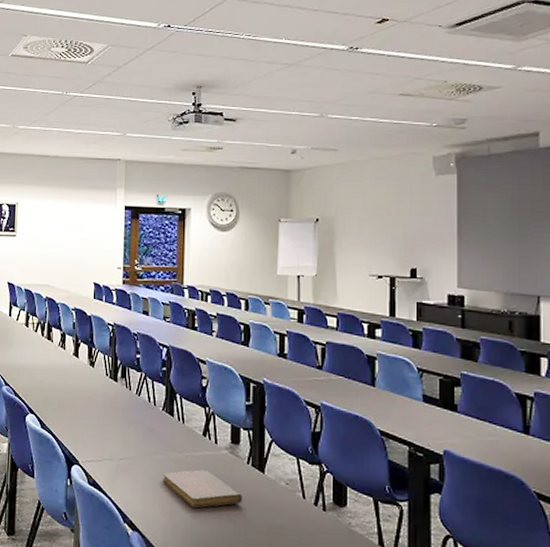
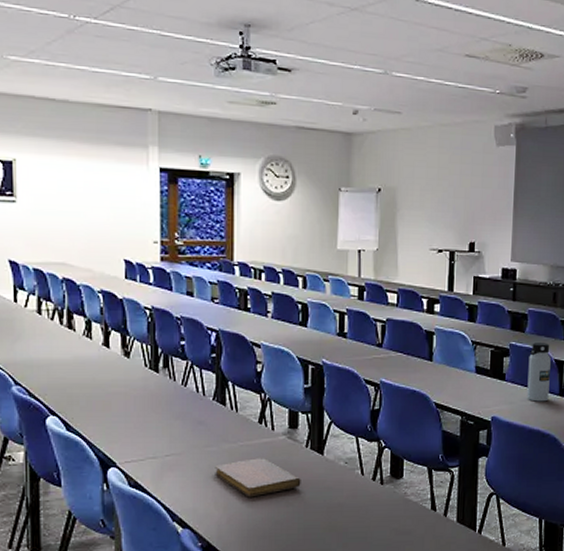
water bottle: none [484,373,511,439] -> present [527,343,551,402]

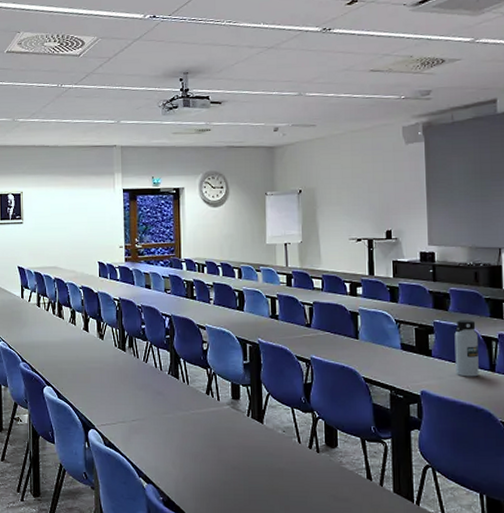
notebook: present [215,458,301,497] -> none [172,425,245,459]

